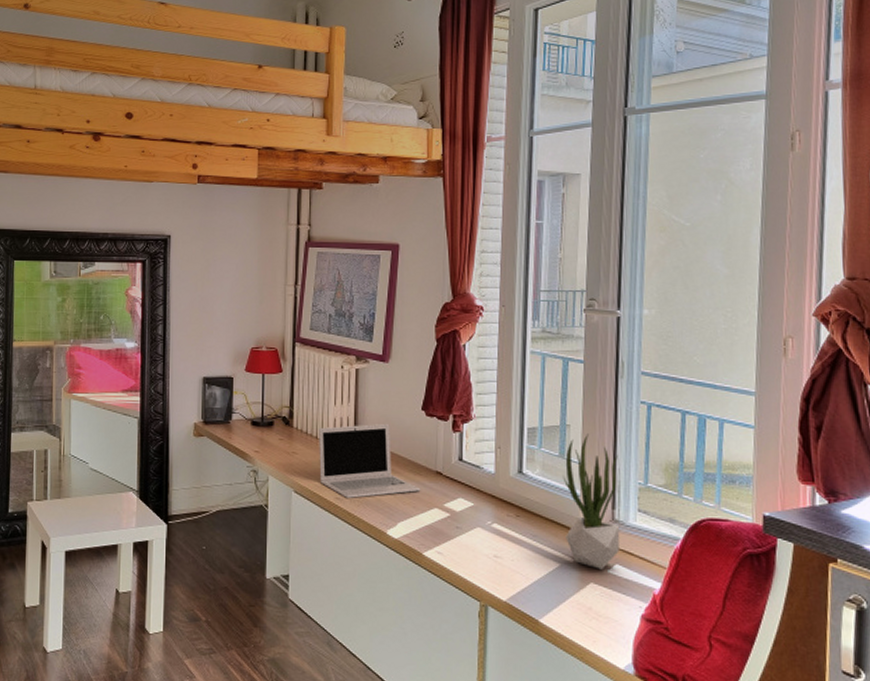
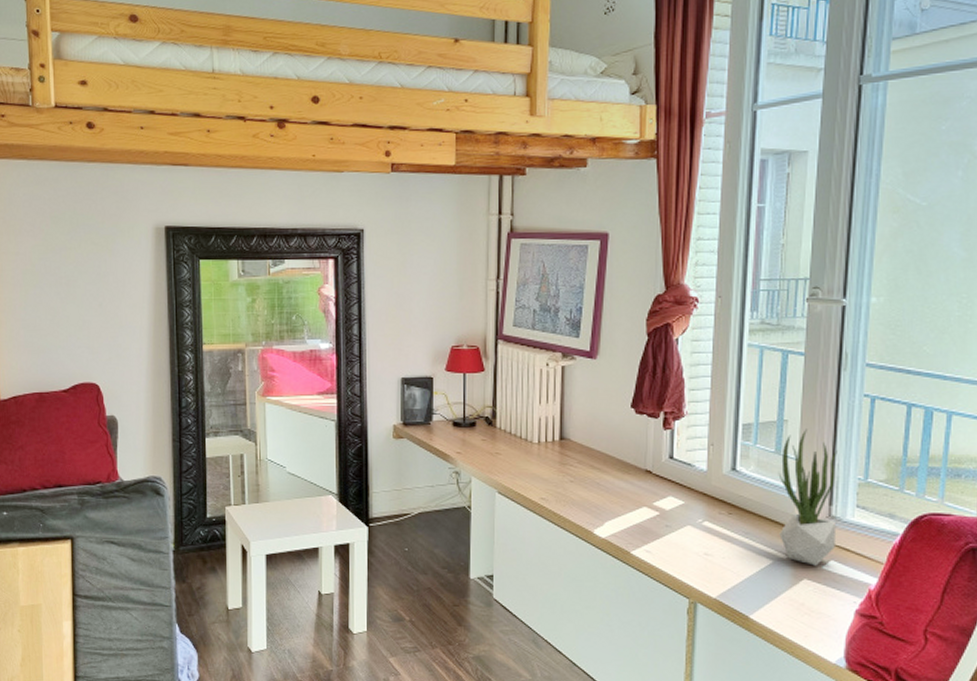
laptop: present [319,423,421,498] -> none [523,421,629,498]

